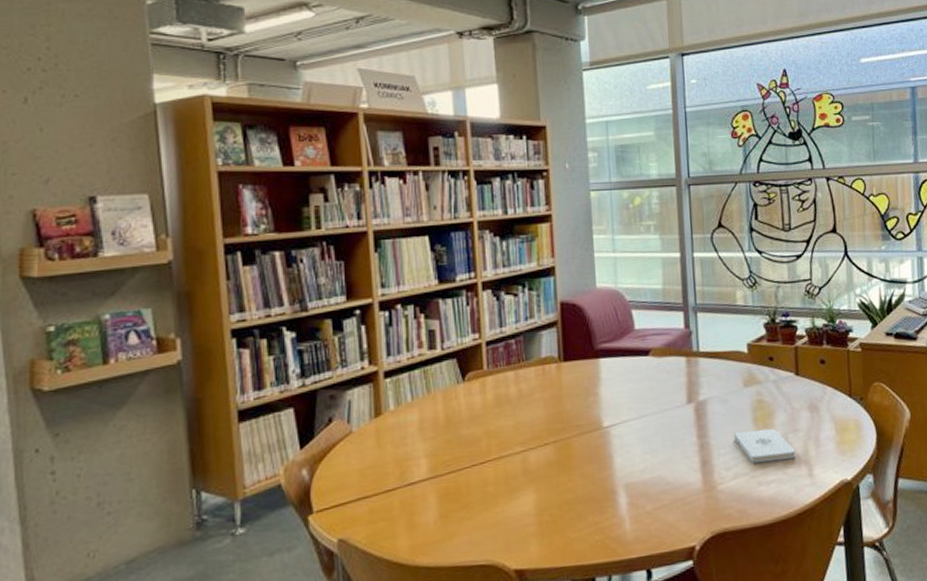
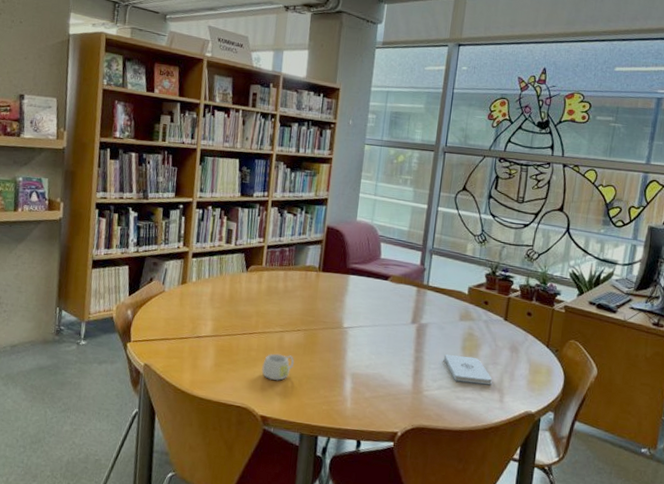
mug: none [505,479,548,519] -> present [261,353,295,381]

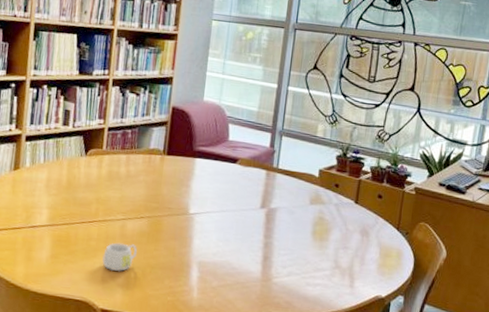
notepad: present [443,354,492,386] -> none [293,240,343,271]

